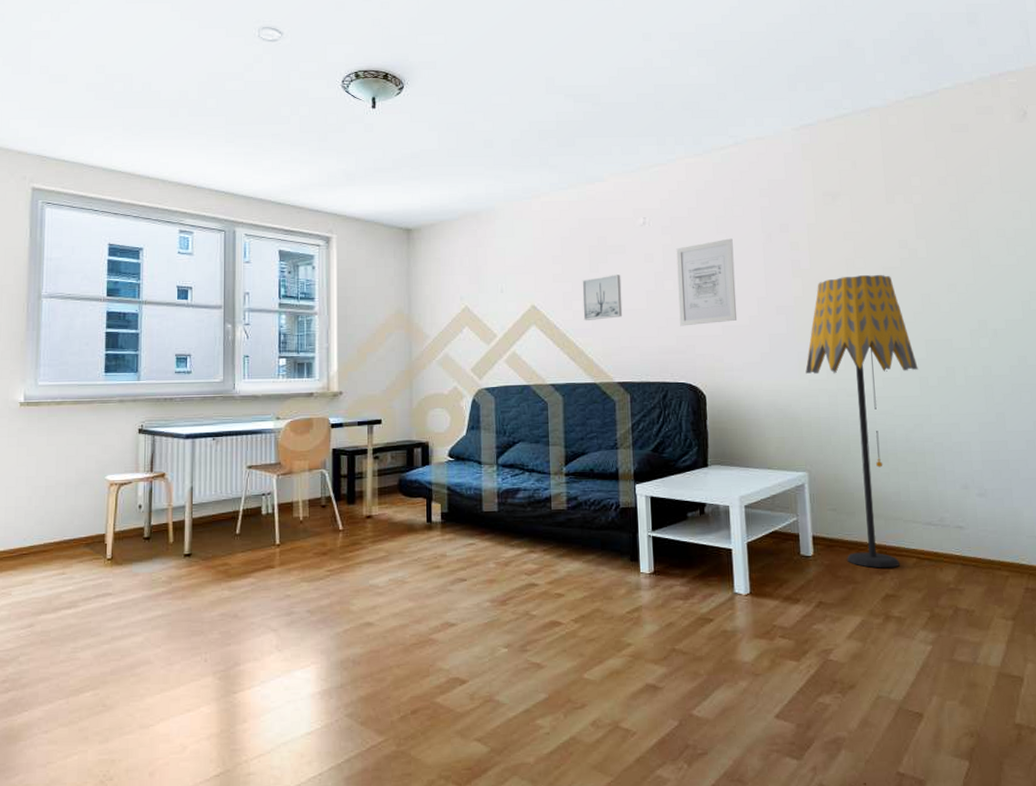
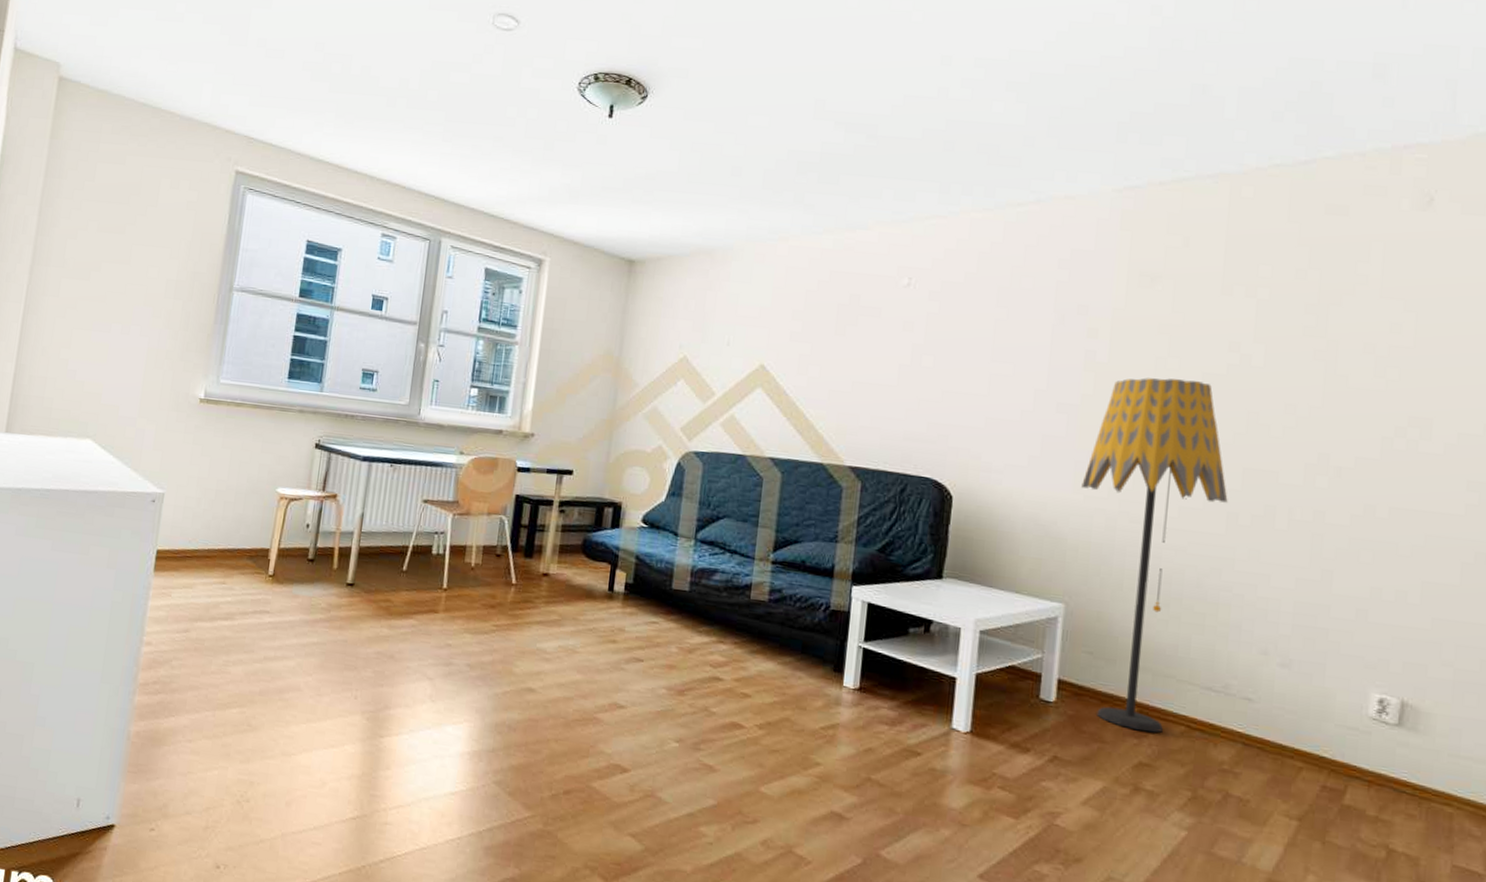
wall art: present [582,275,623,320] -> none [819,340,871,392]
wall art: present [676,238,737,326] -> none [934,314,1015,414]

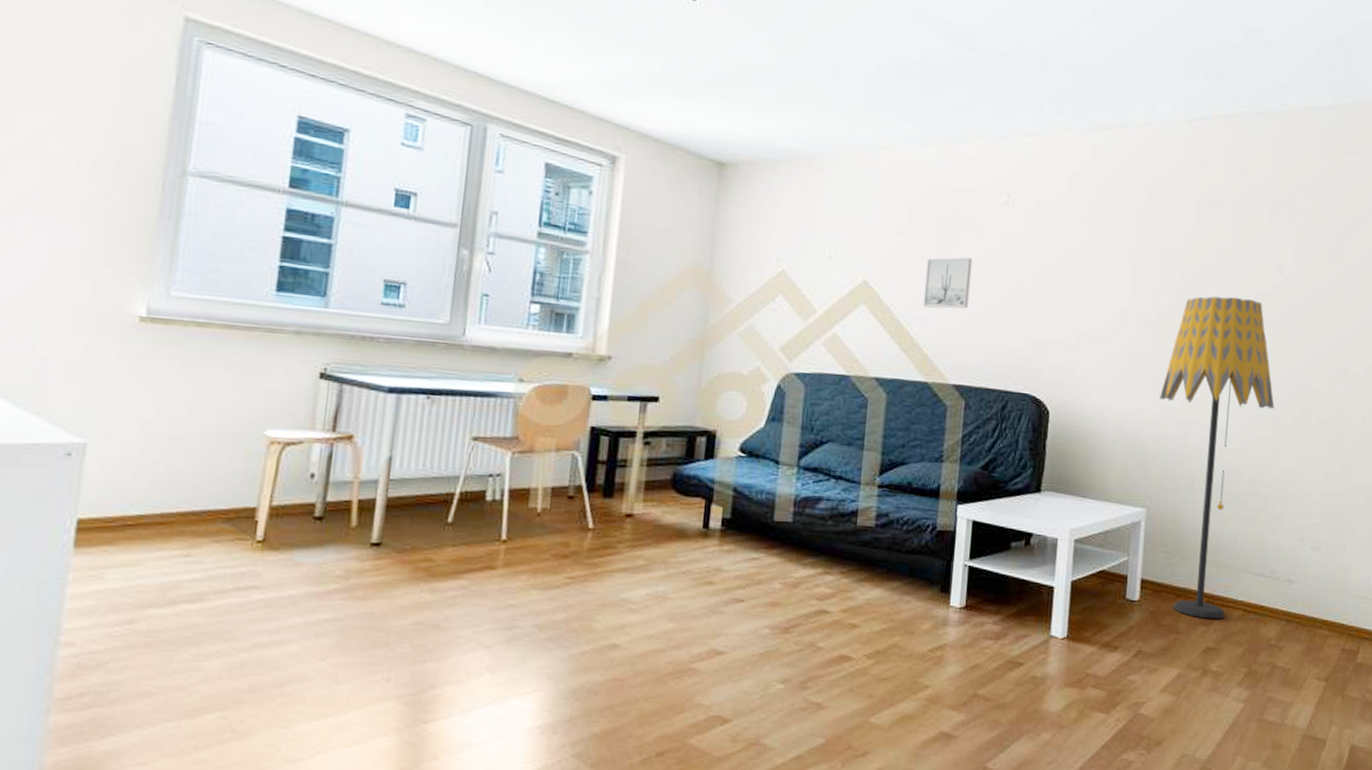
wall art: none [819,340,871,392] -> present [923,257,973,309]

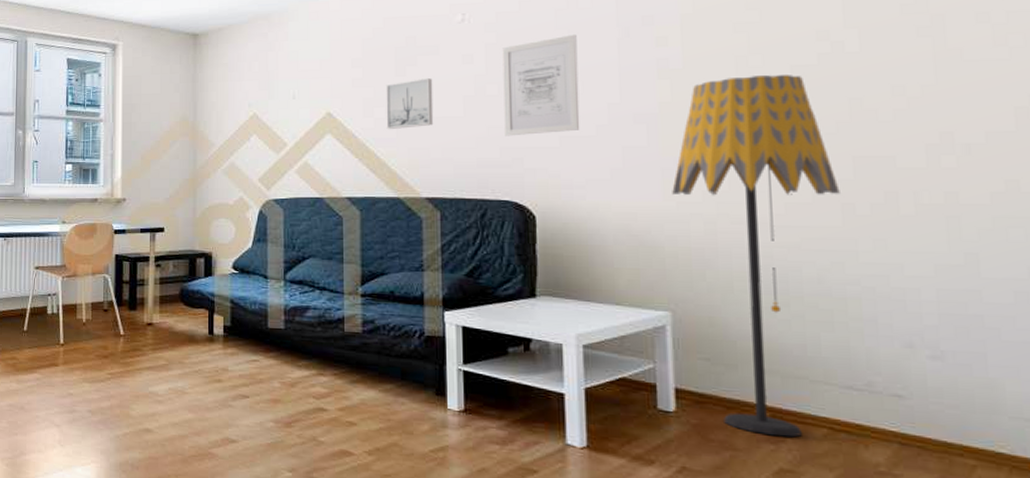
wall art: none [1032,234,1103,331] -> present [502,34,580,136]

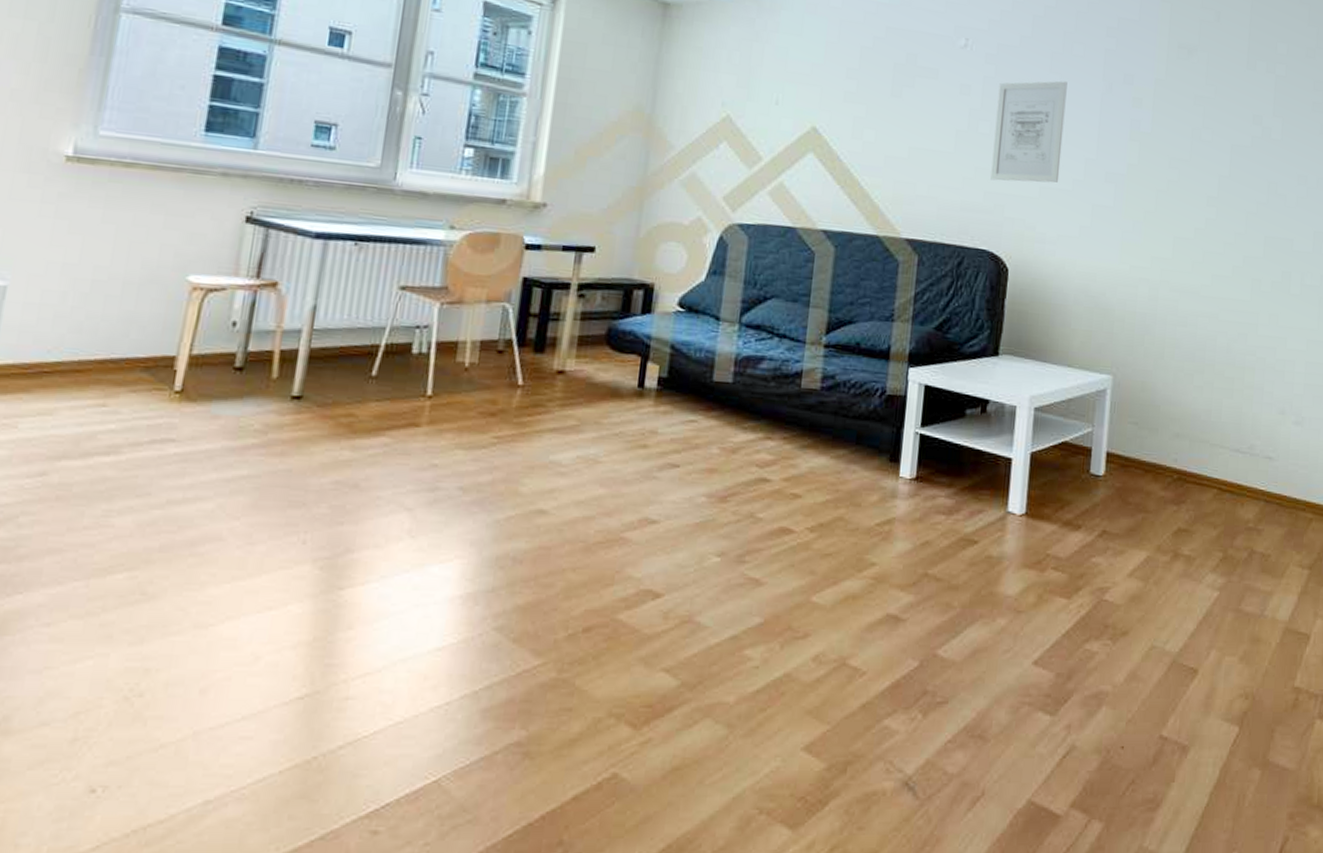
wall art: present [386,78,434,129] -> none [874,103,928,158]
floor lamp: present [672,75,840,438] -> none [1127,148,1252,498]

